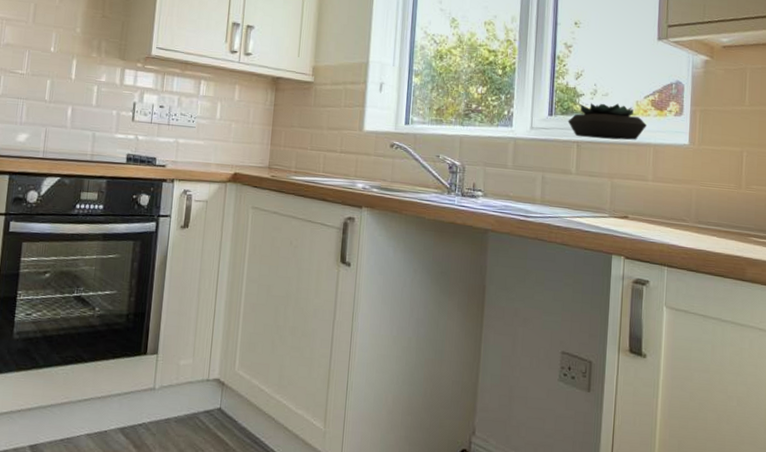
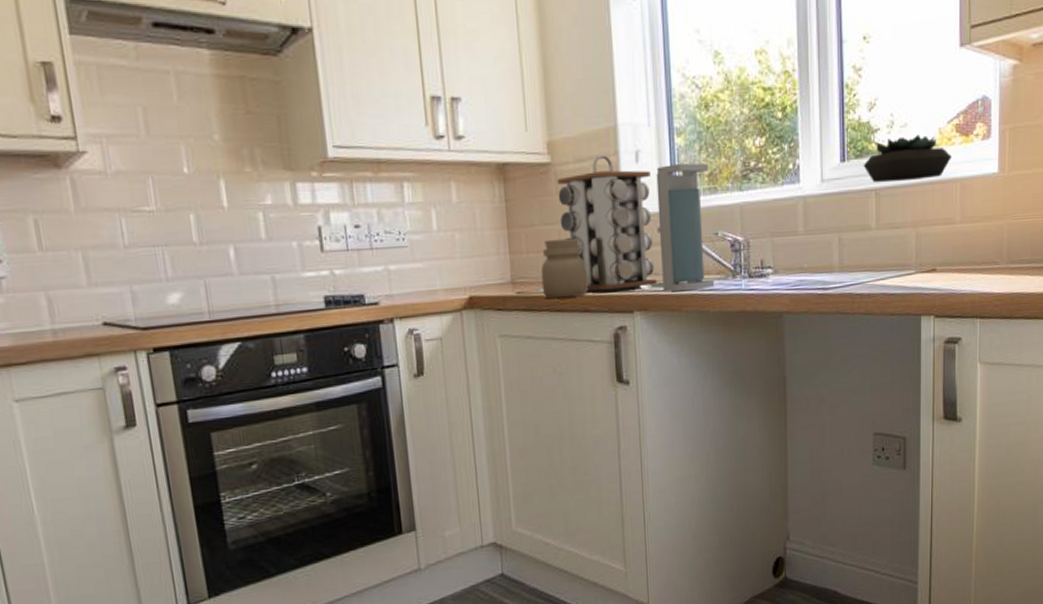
jar: none [291,139,329,188] -> present [540,238,588,299]
spice rack: none [313,81,390,190] -> present [557,154,657,293]
soap dispenser: none [388,97,438,199] -> present [656,163,715,292]

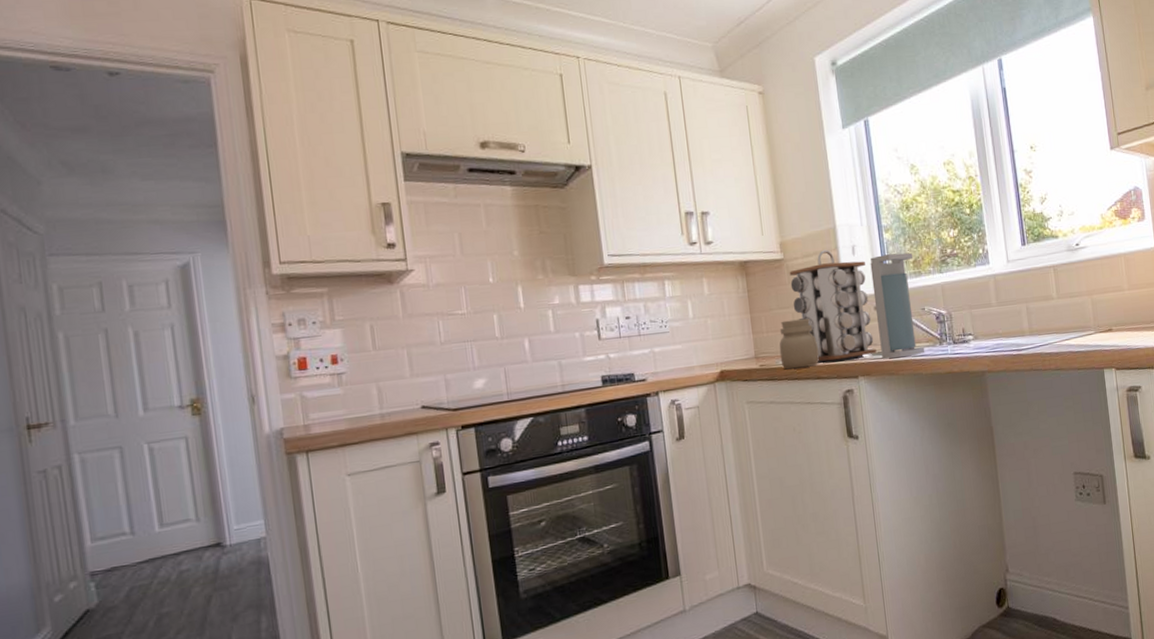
succulent plant: present [863,134,951,183] -> none [1041,220,1114,261]

